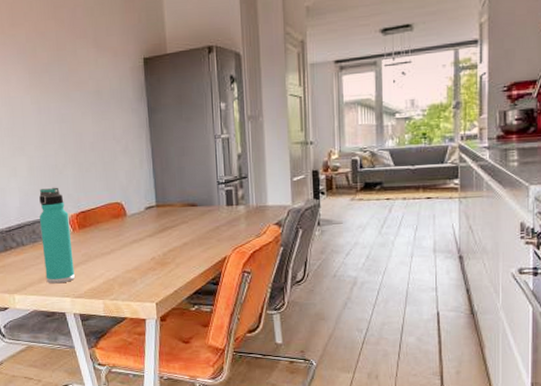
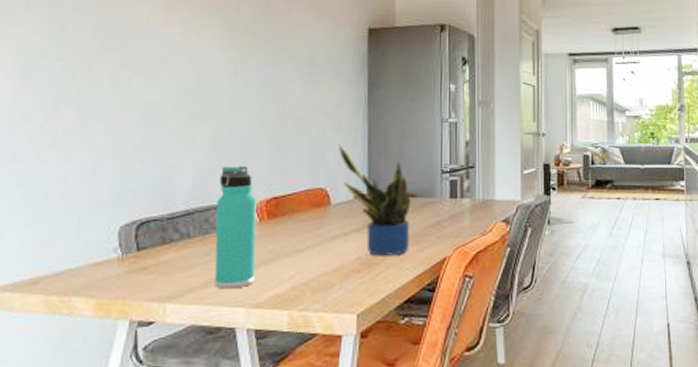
potted plant: none [128,165,195,257] -> present [339,145,411,256]

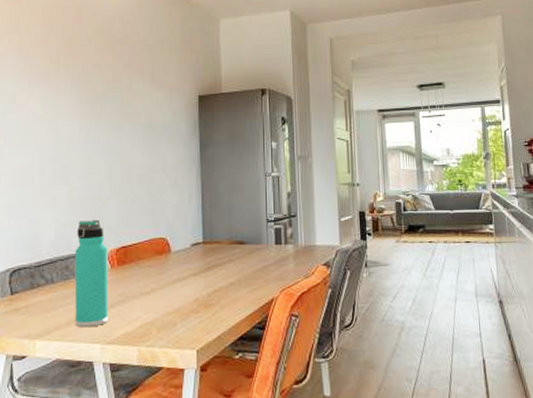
potted plant: present [339,145,411,256] -> none [176,199,241,298]

